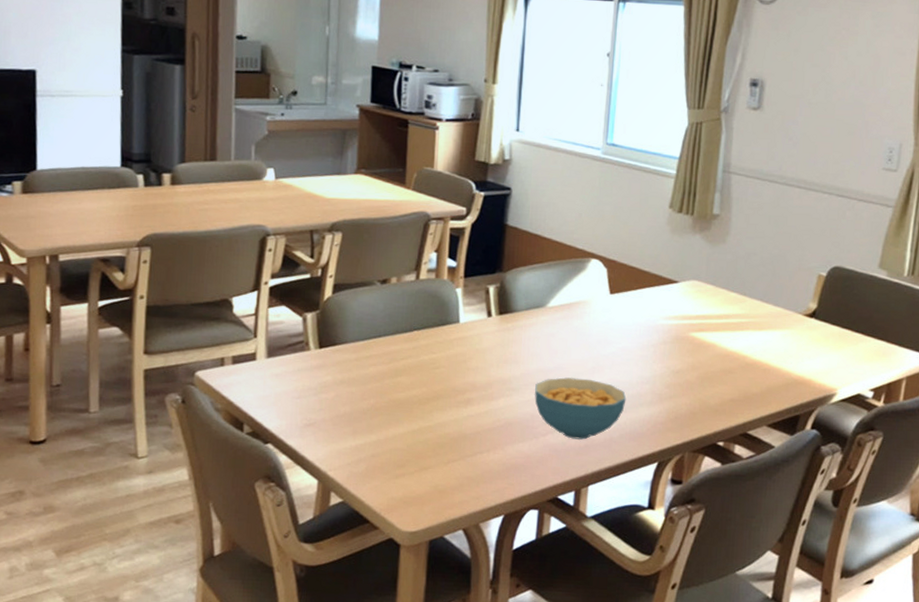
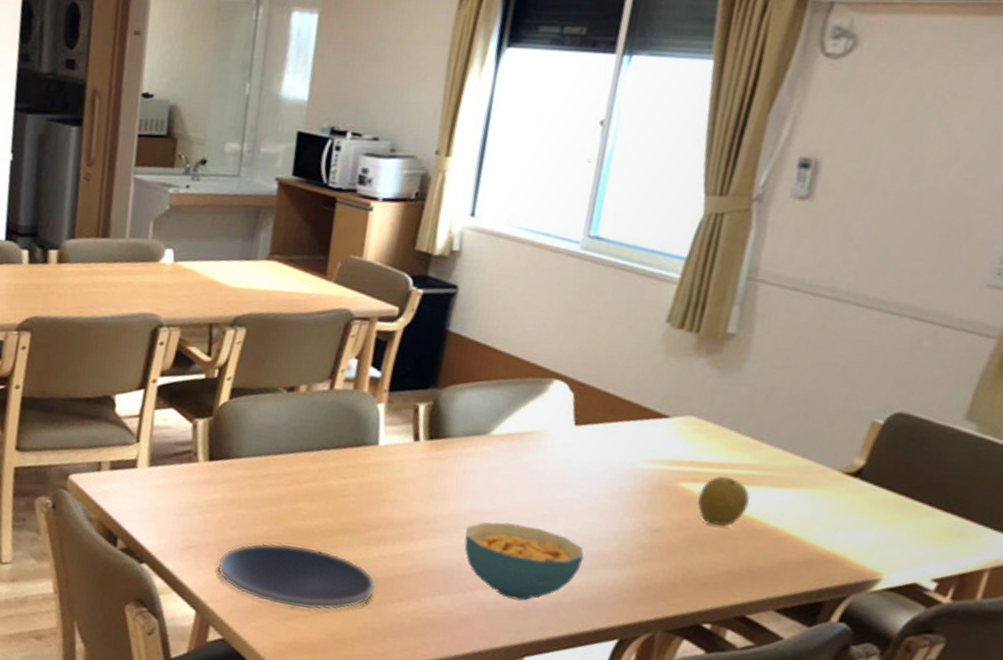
plate: none [334,413,468,468] -> present [217,542,376,611]
fruit: none [704,325,742,365] -> present [696,475,750,527]

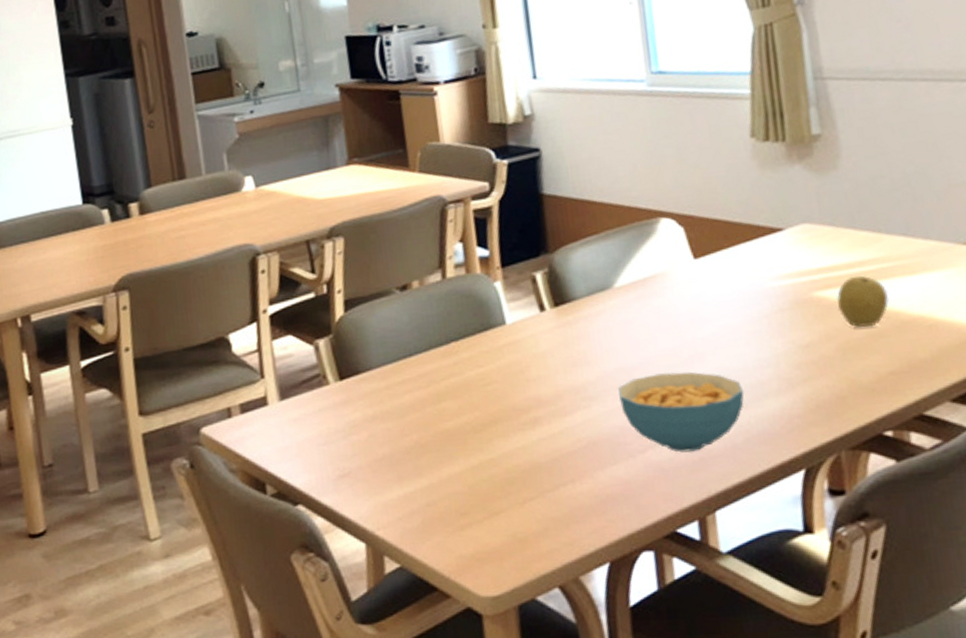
plate: present [217,542,376,611] -> none [375,446,544,517]

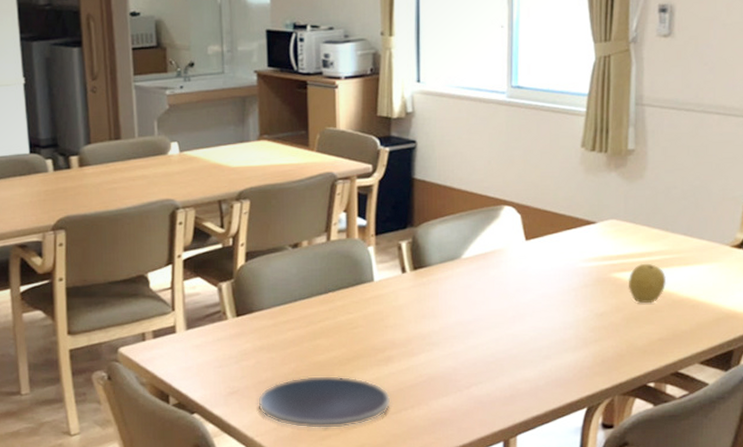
plate: none [375,446,544,517] -> present [258,375,391,429]
cereal bowl: present [618,371,744,453] -> none [456,328,550,390]

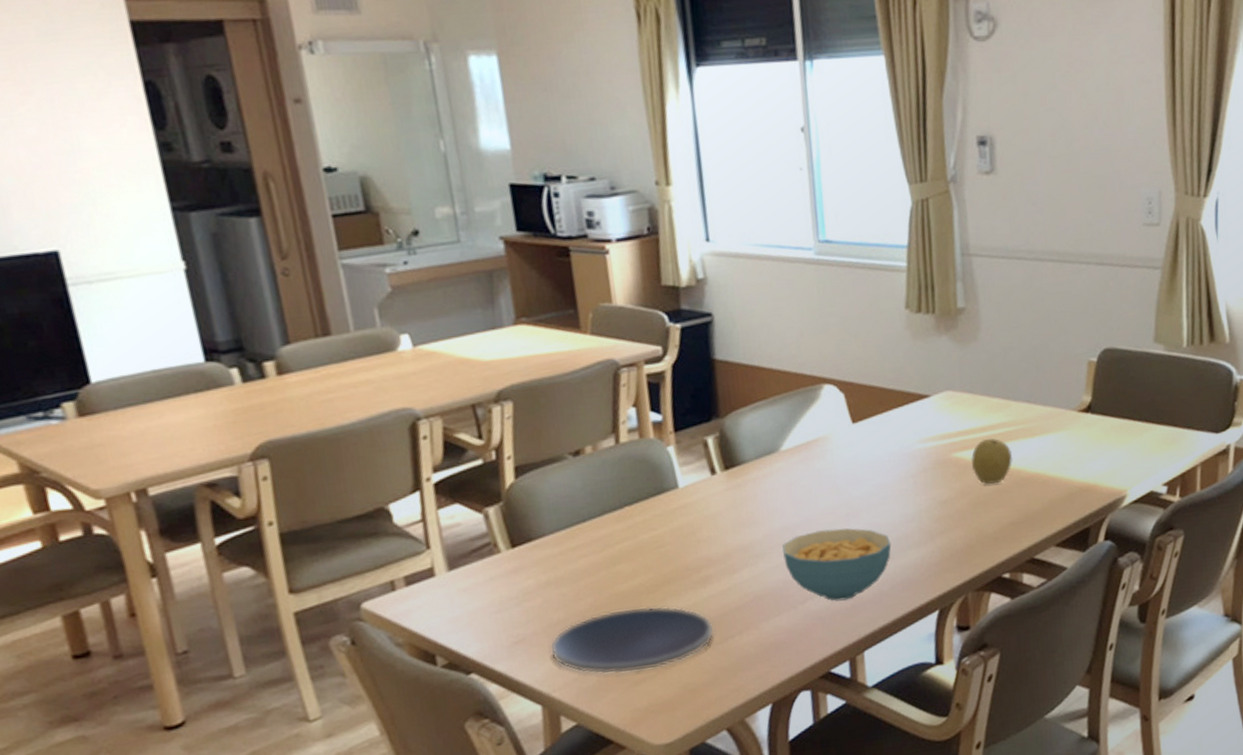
cereal bowl: none [456,328,550,390] -> present [782,527,892,602]

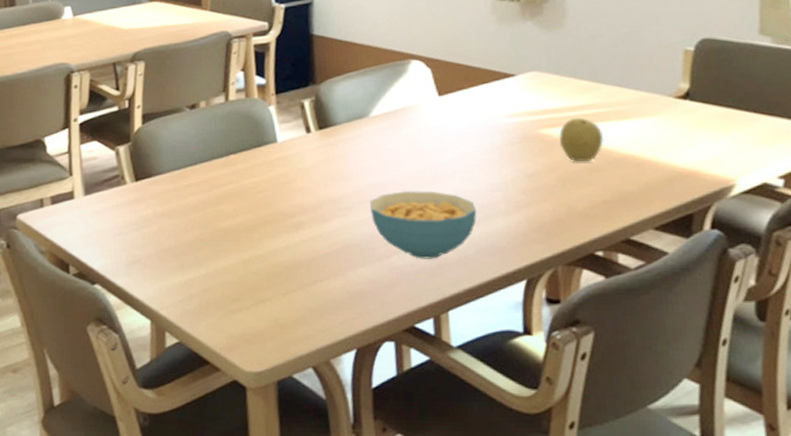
plate: present [550,605,714,675] -> none [161,243,304,302]

